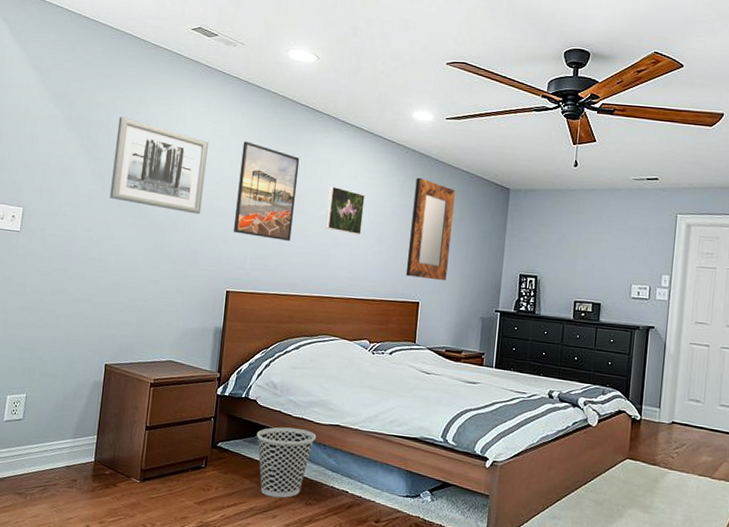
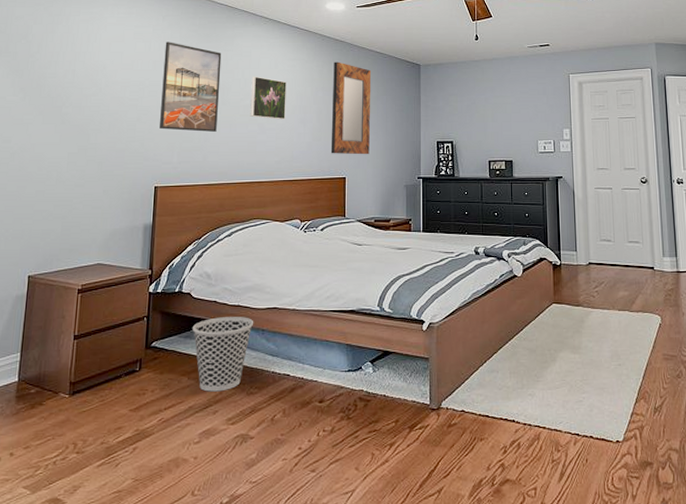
wall art: present [110,117,208,215] -> none [31,28,131,115]

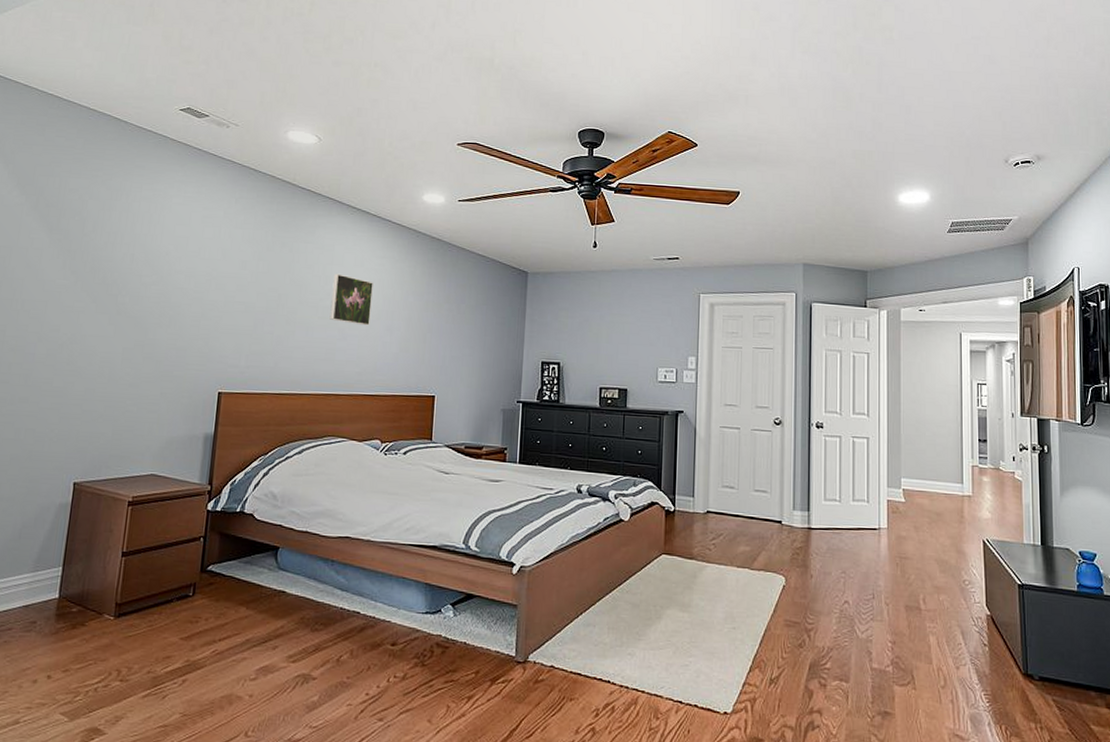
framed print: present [160,42,222,132] -> none [227,228,301,334]
wastebasket: present [192,317,254,392] -> none [253,543,323,626]
home mirror: present [330,62,372,155] -> none [419,262,471,372]

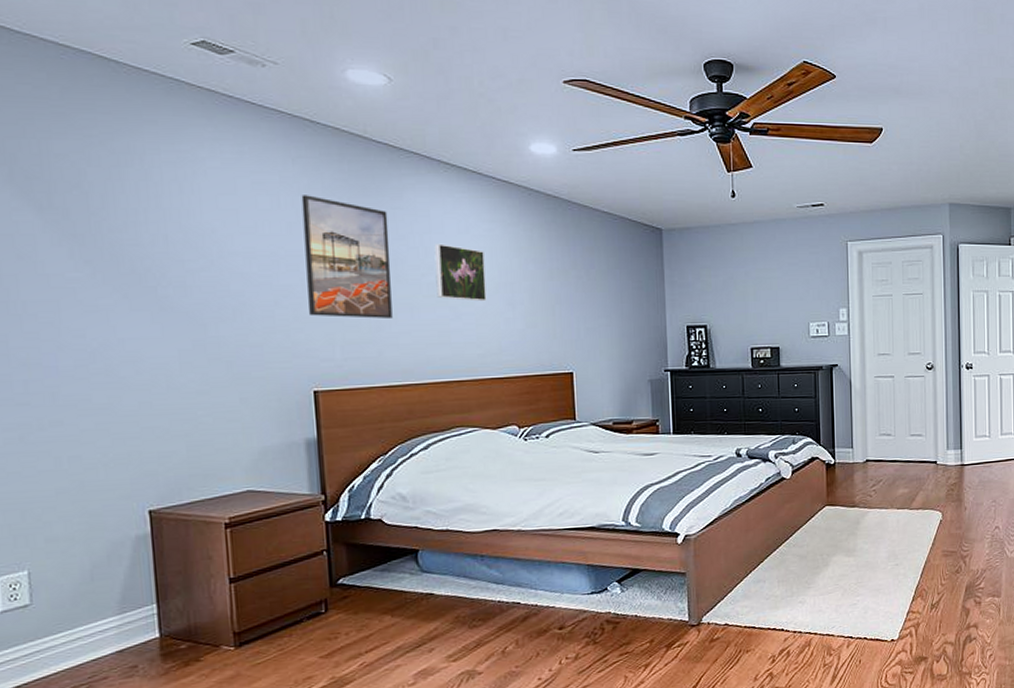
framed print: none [227,228,301,334] -> present [301,195,393,319]

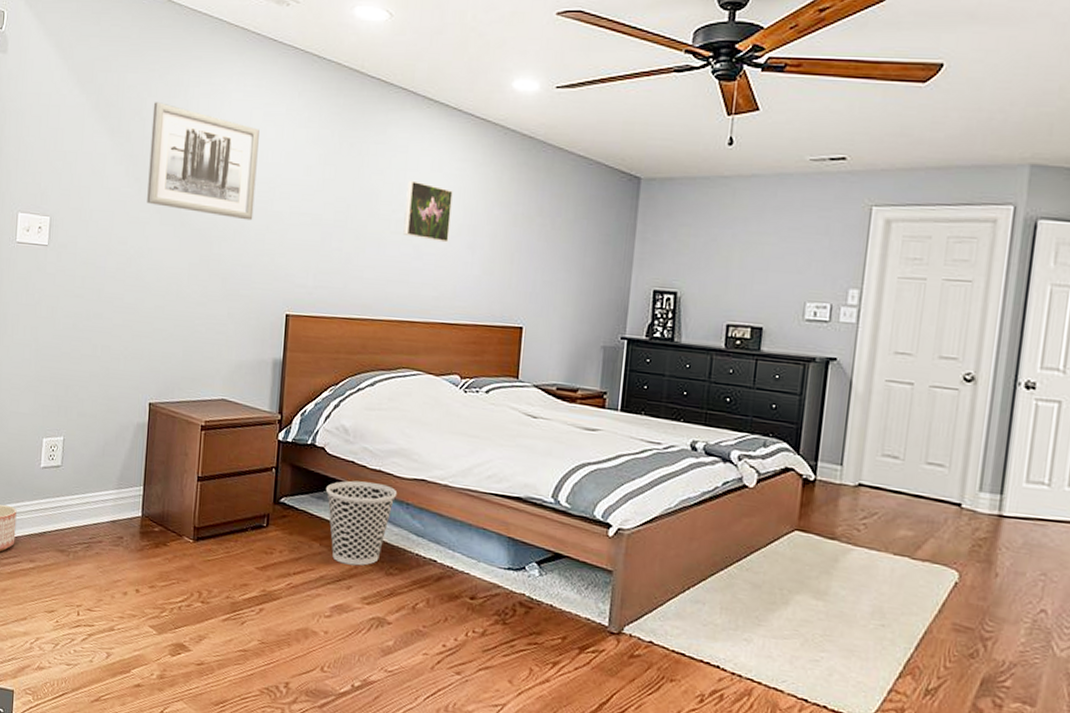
wall art: none [96,173,256,297] -> present [147,102,260,221]
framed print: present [301,195,393,319] -> none [293,127,371,251]
wastebasket: none [389,542,470,629] -> present [325,480,398,566]

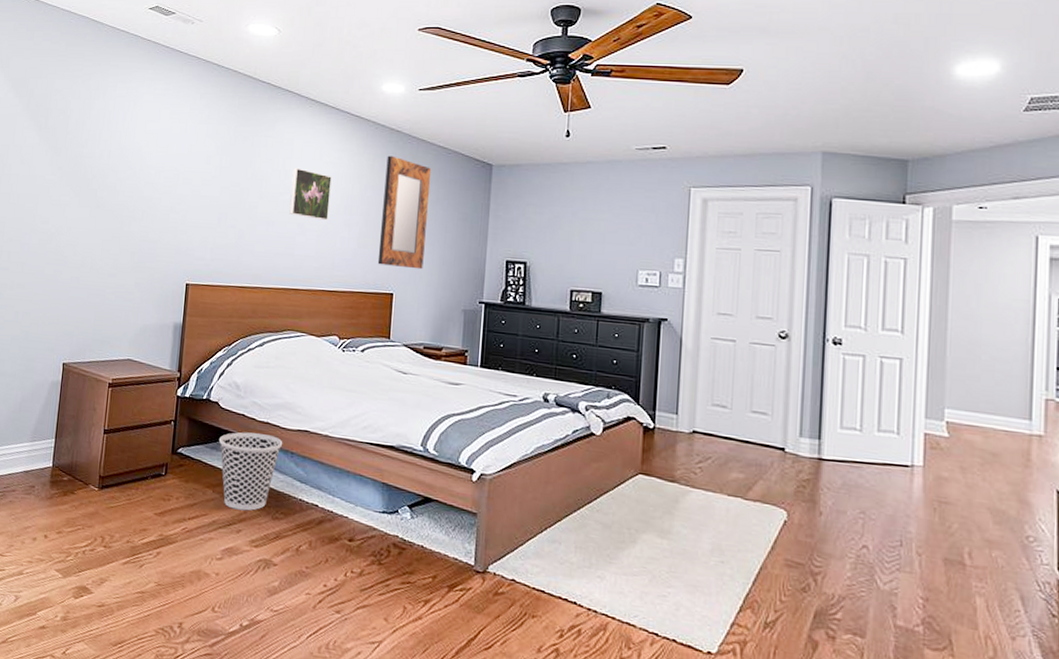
wall art: present [147,102,260,221] -> none [67,103,166,203]
home mirror: none [505,166,570,300] -> present [377,155,432,270]

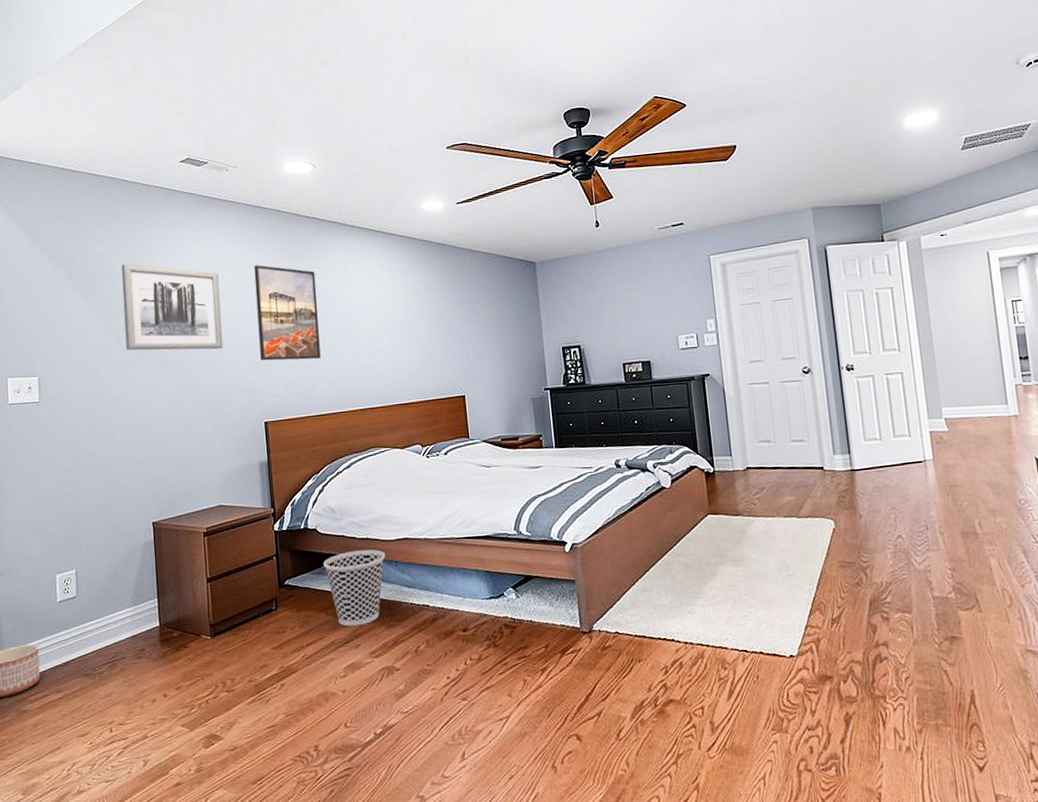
wall art: none [67,103,166,203] -> present [121,264,223,351]
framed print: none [193,123,262,229] -> present [254,265,321,361]
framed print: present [289,167,332,221] -> none [350,293,392,339]
home mirror: present [377,155,432,270] -> none [438,268,488,371]

